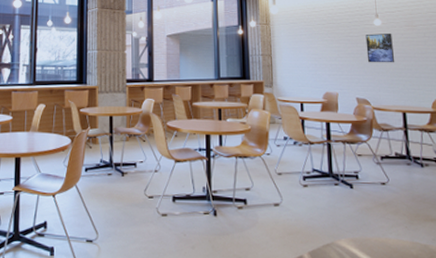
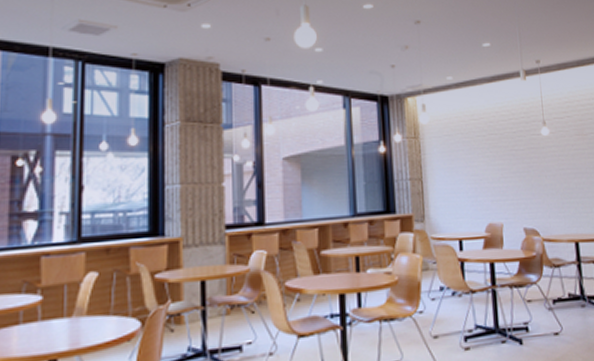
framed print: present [365,32,395,63] -> none [532,144,566,183]

